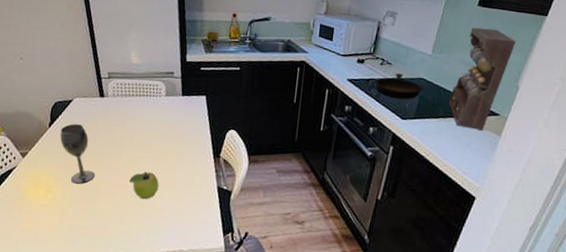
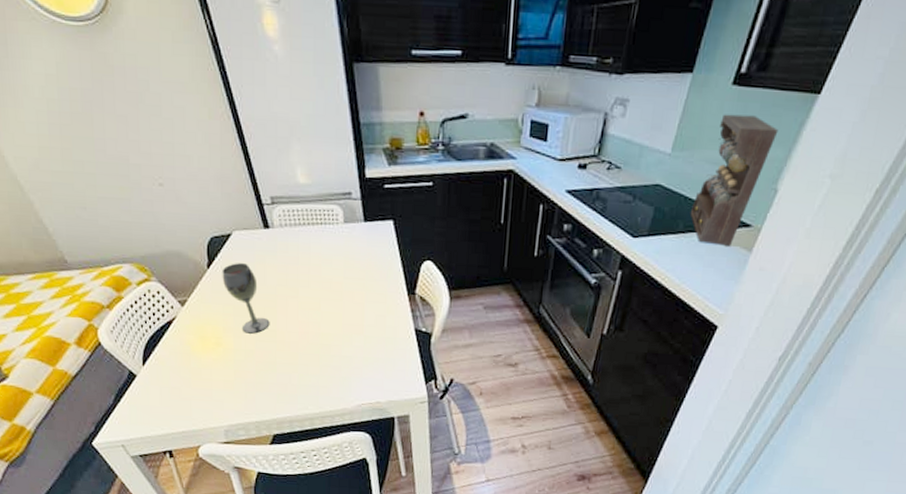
fruit: present [129,171,159,200] -> none [311,315,346,348]
frying pan: present [374,73,425,99] -> none [598,180,662,213]

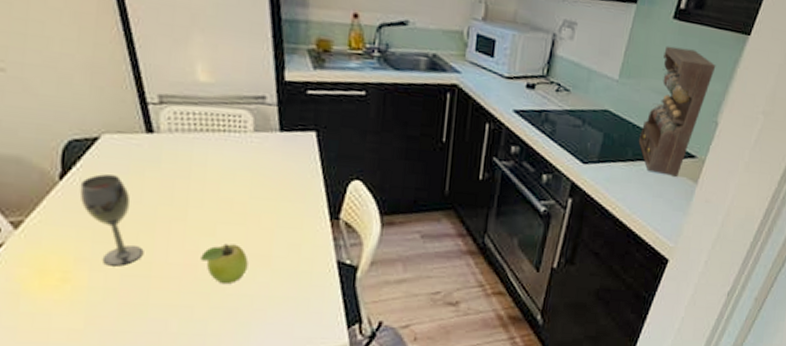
fruit: none [311,315,346,348] -> present [200,243,249,285]

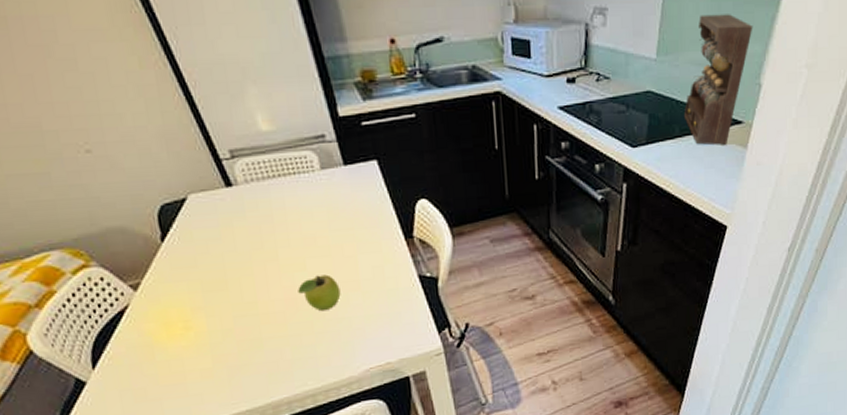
wine glass: present [79,174,144,267] -> none [180,230,249,311]

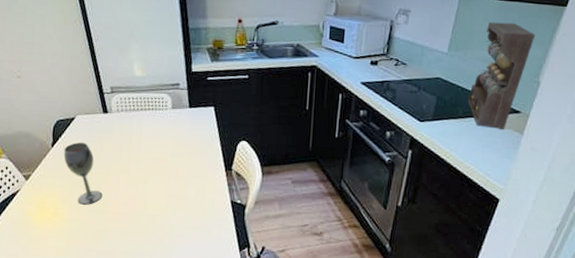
wine glass: none [180,230,249,311] -> present [63,142,103,205]
fruit: present [298,274,341,312] -> none [138,189,170,218]

